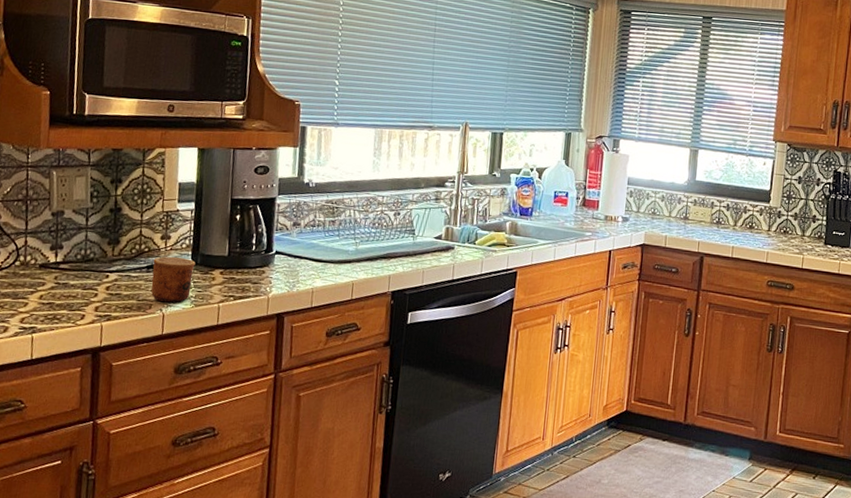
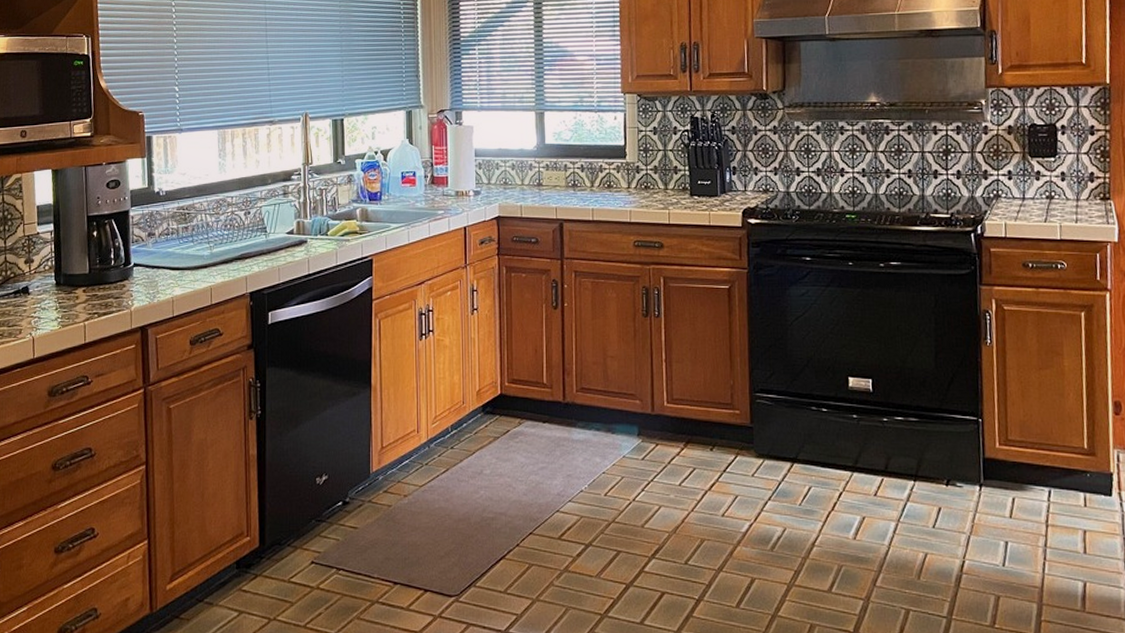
cup: present [151,256,196,303] -> none [19,279,59,326]

